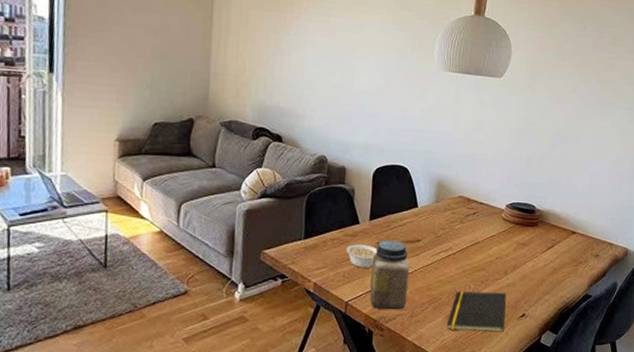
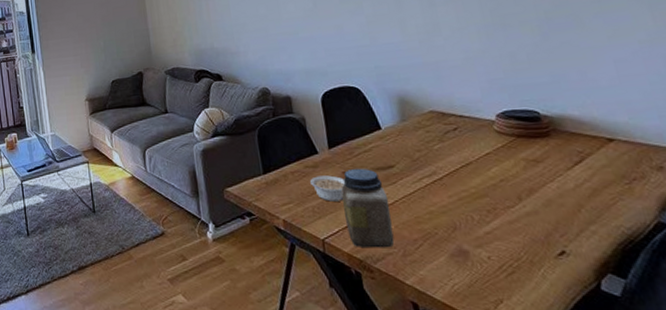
notepad: present [446,292,506,332] -> none [452,223,539,275]

